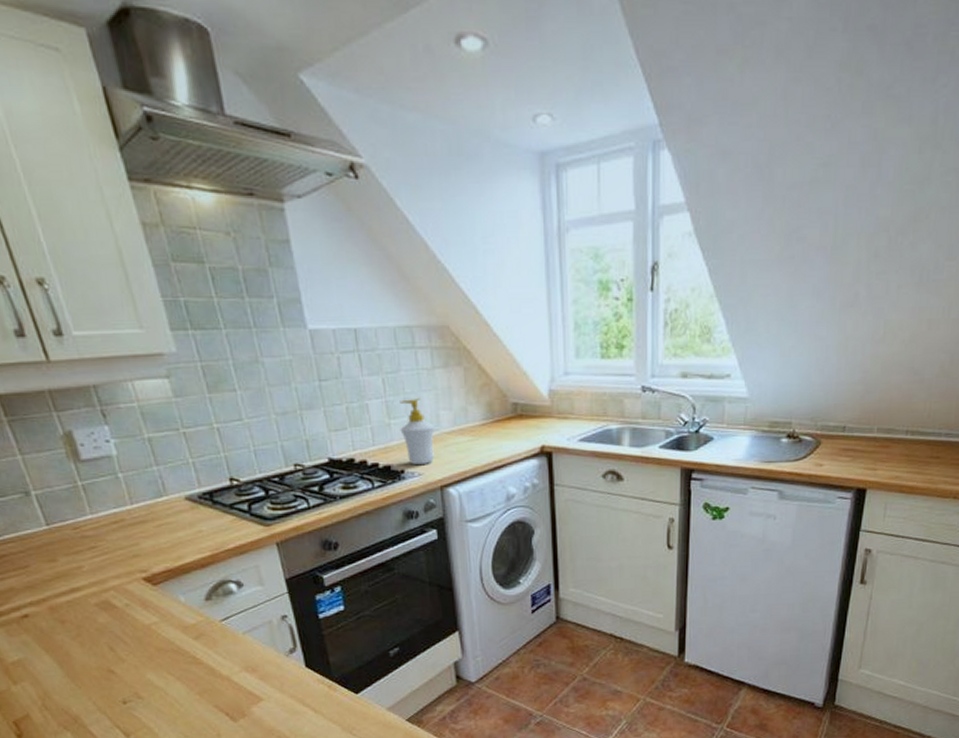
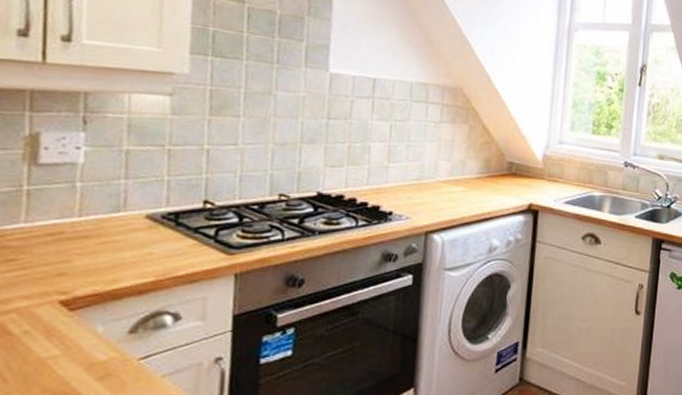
soap bottle: present [399,397,436,466] -> none [396,146,432,209]

